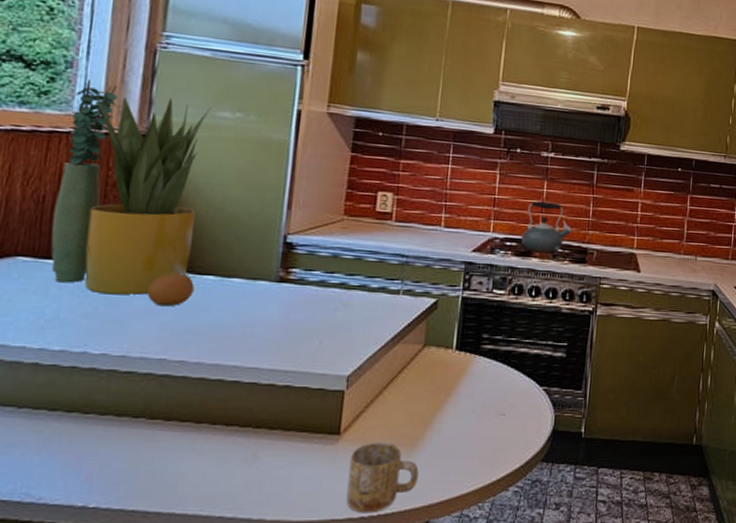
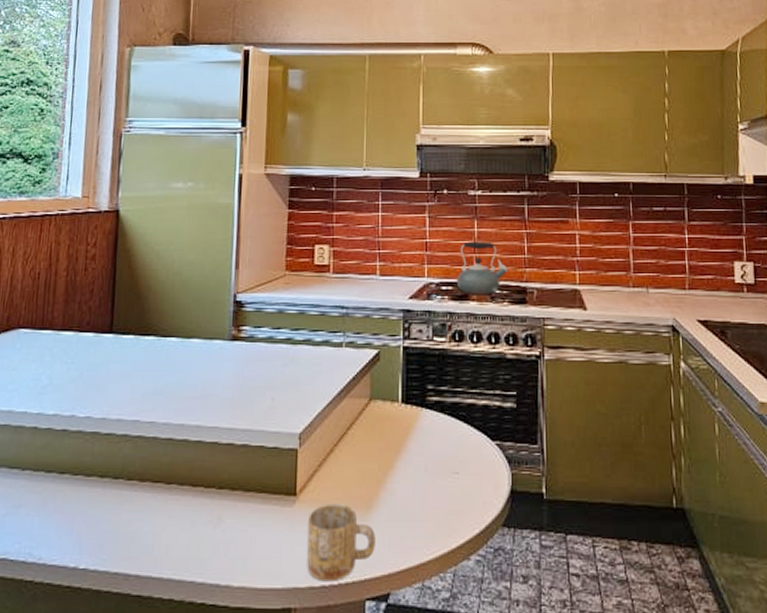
vase: present [50,80,118,283] -> none [44,167,93,351]
planter: present [84,92,213,295] -> none [71,175,168,360]
fruit: present [147,273,194,307] -> none [121,337,160,369]

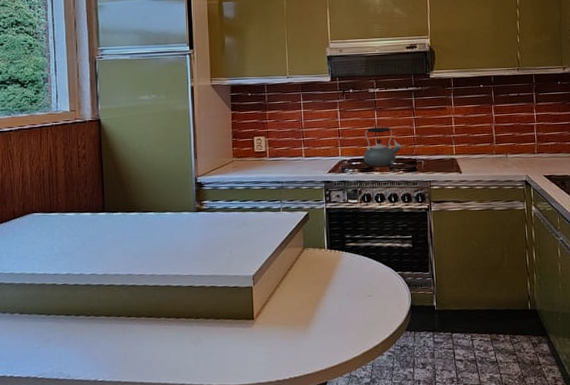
mug: present [306,504,375,582] -> none [263,323,314,377]

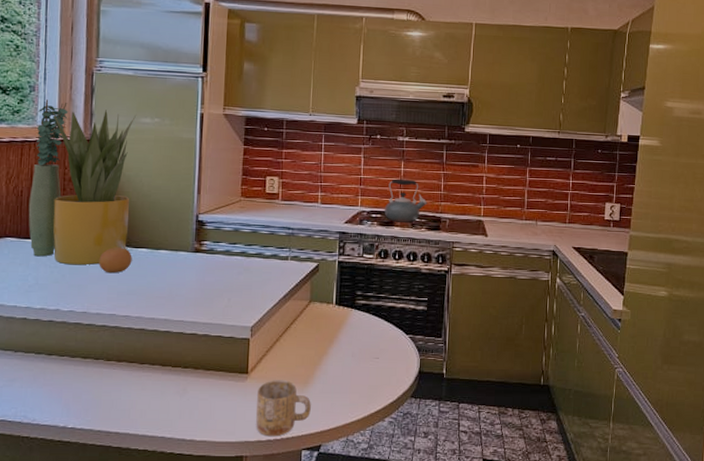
vase: none [50,88,77,228] -> present [28,99,68,257]
planter: none [63,92,137,233] -> present [51,109,137,265]
fruit: none [114,213,142,238] -> present [99,247,132,274]
mug: none [263,323,314,377] -> present [256,380,311,437]

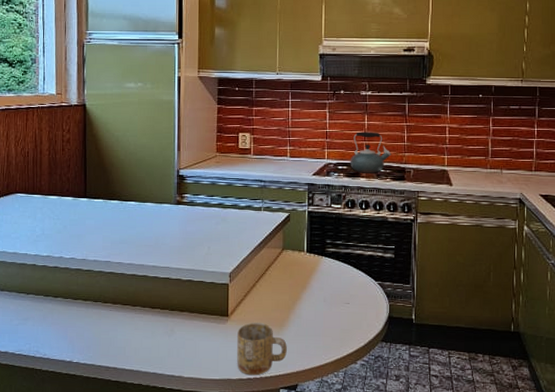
vase: present [28,99,68,257] -> none [34,70,64,210]
planter: present [51,109,137,265] -> none [50,77,123,217]
fruit: present [99,247,132,274] -> none [94,201,123,224]

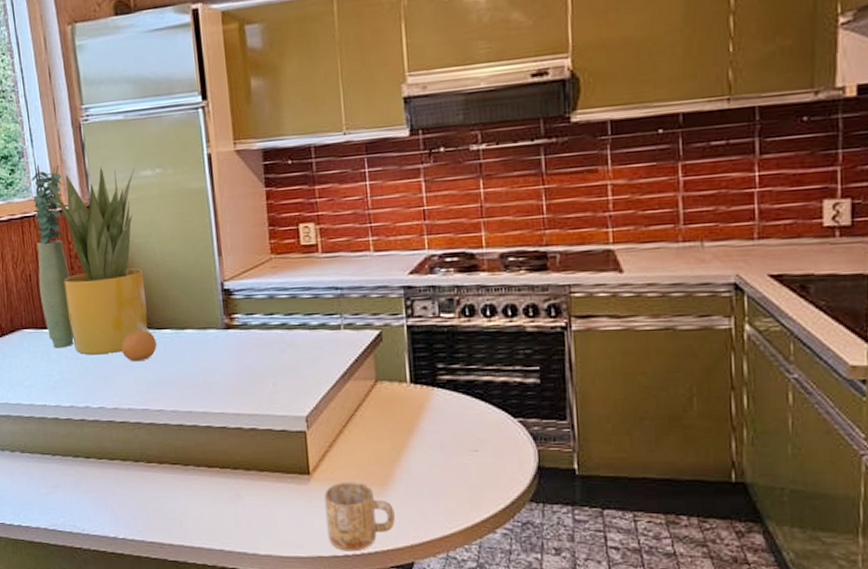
vase: none [34,70,64,210] -> present [31,165,74,348]
planter: none [50,77,123,217] -> present [44,167,149,355]
fruit: none [94,201,123,224] -> present [121,330,157,362]
kettle: present [350,131,392,173] -> none [462,203,525,266]

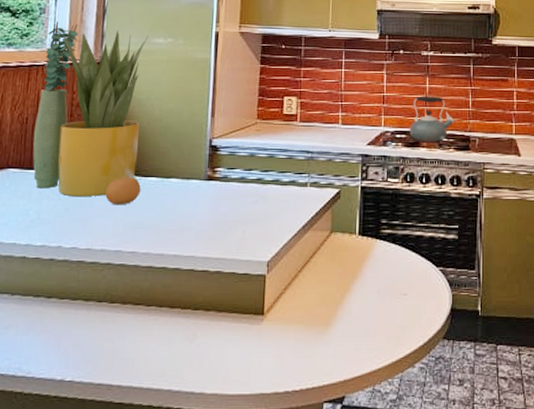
mug: present [324,481,395,552] -> none [272,321,333,388]
kettle: none [462,203,525,266] -> present [409,96,455,143]

